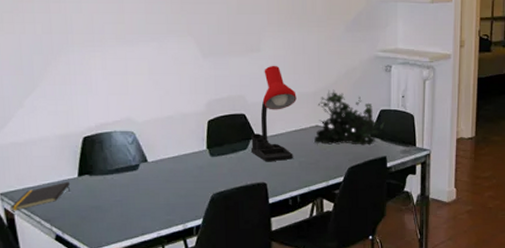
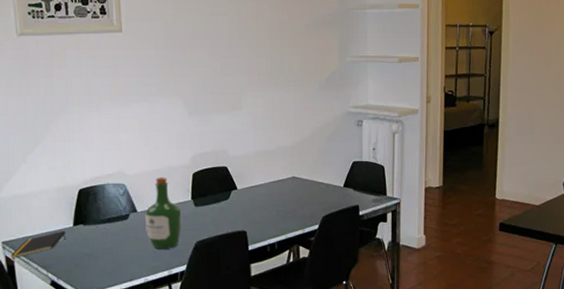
wine bottle: none [157,125,197,202] -> present [145,177,182,249]
desk lamp: present [250,65,297,162] -> none [232,121,275,211]
plant: present [314,89,385,145] -> none [291,143,357,195]

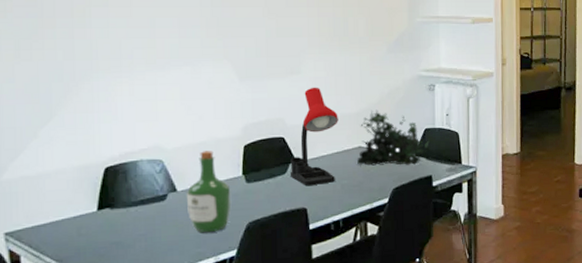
notepad: present [10,230,66,259] -> none [15,216,88,253]
desk lamp: none [232,121,275,211] -> present [289,87,338,186]
plant: none [291,143,357,195] -> present [357,109,429,166]

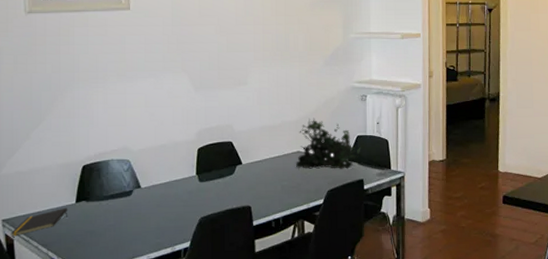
notepad: none [15,216,88,253] -> present [10,207,68,237]
wine bottle: present [187,151,232,233] -> none [149,153,186,226]
desk lamp: present [289,87,338,186] -> none [236,96,280,186]

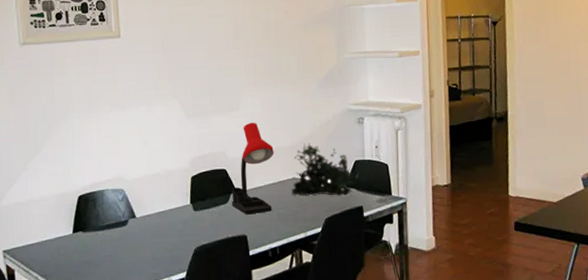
notepad: present [10,207,68,237] -> none [11,238,66,268]
desk lamp: none [236,96,280,186] -> present [231,122,274,215]

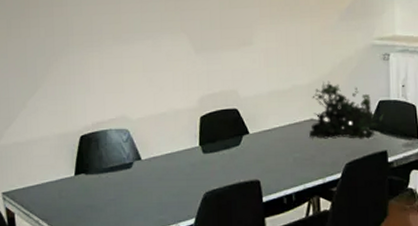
desk lamp: present [231,122,274,215] -> none [243,58,290,159]

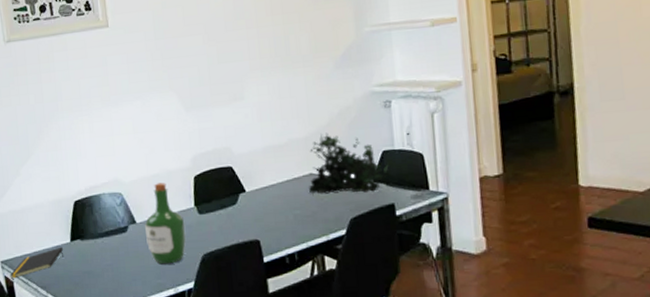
notepad: none [10,180,68,211] -> present [9,246,64,279]
wine bottle: none [150,121,190,201] -> present [145,182,186,264]

